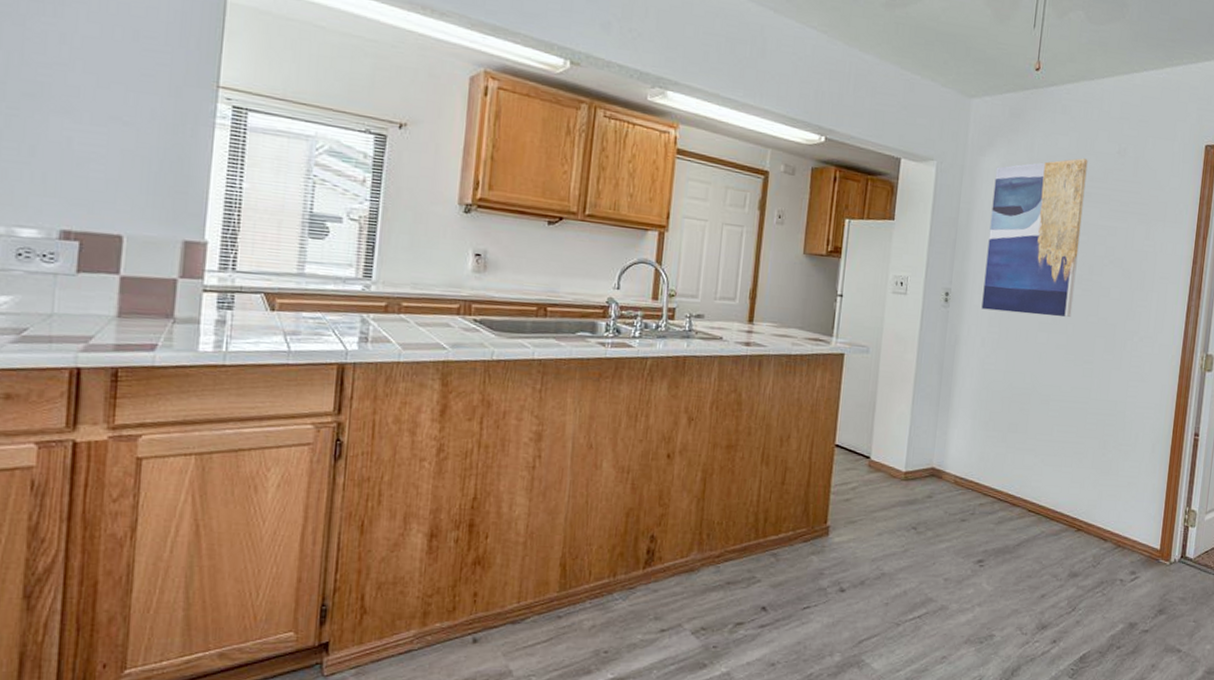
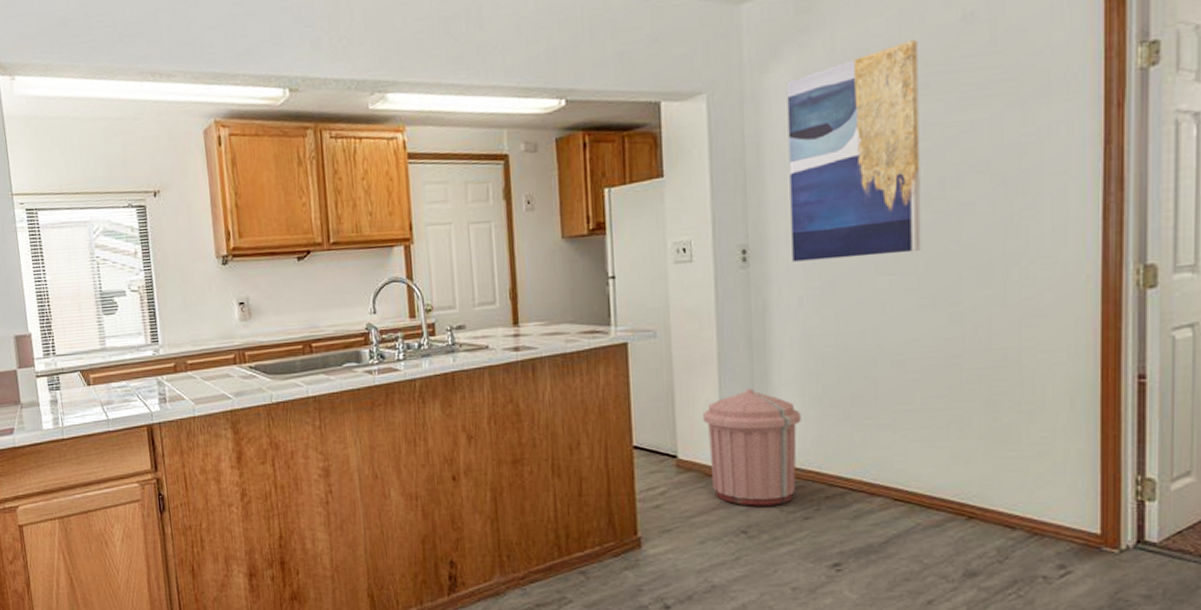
trash can: none [895,406,971,508] -> present [703,388,801,506]

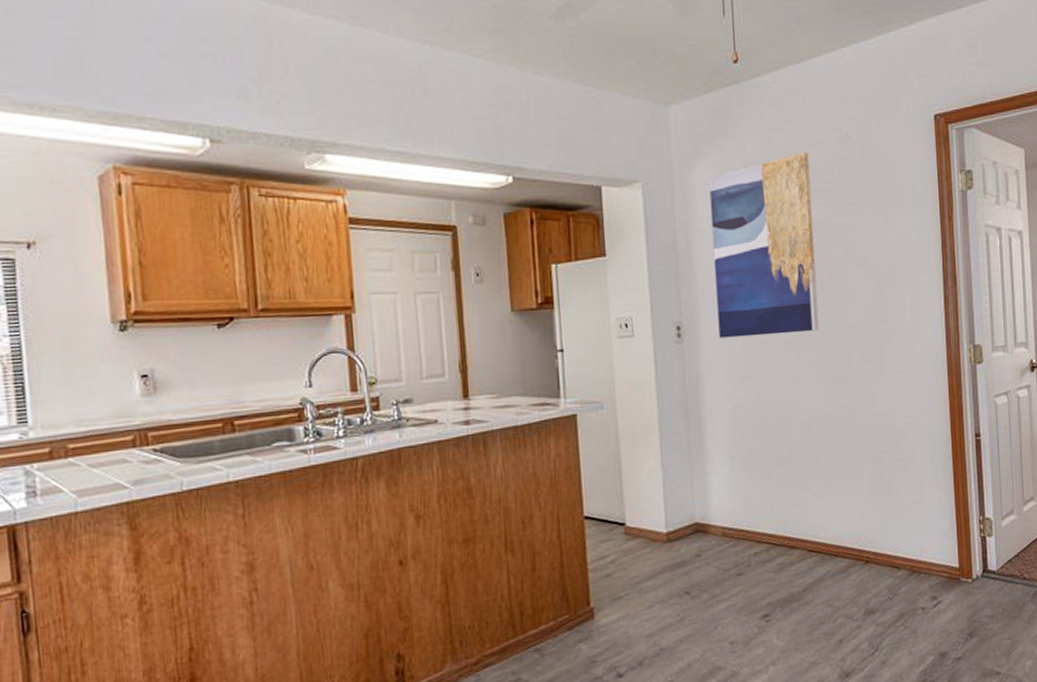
trash can: present [703,388,801,506] -> none [647,455,732,568]

